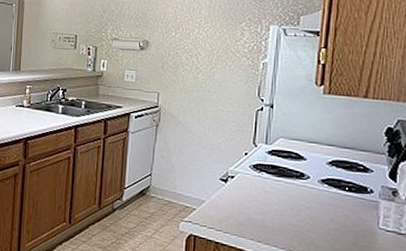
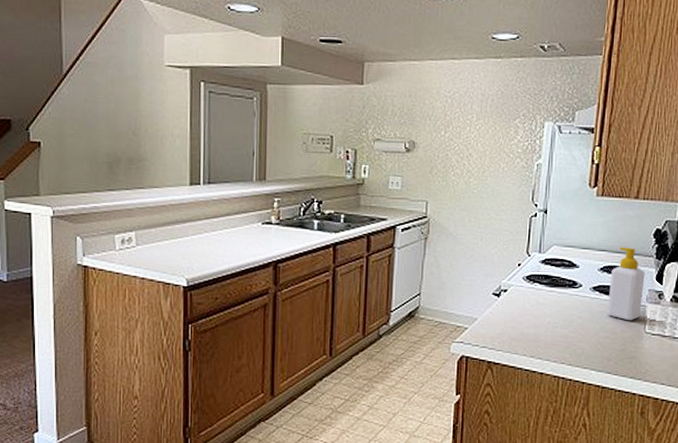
soap bottle: none [336,143,377,216] -> present [607,247,645,321]

